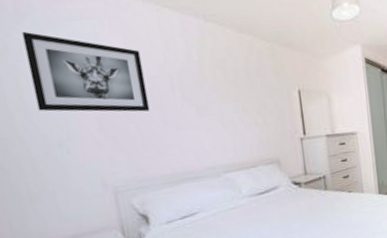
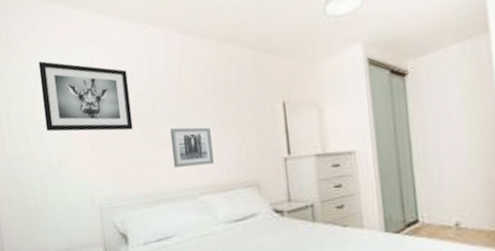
wall art: none [190,110,237,148] -> present [169,127,214,168]

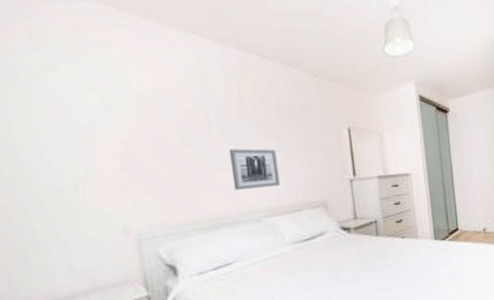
wall art: present [38,61,133,132] -> none [36,59,182,150]

